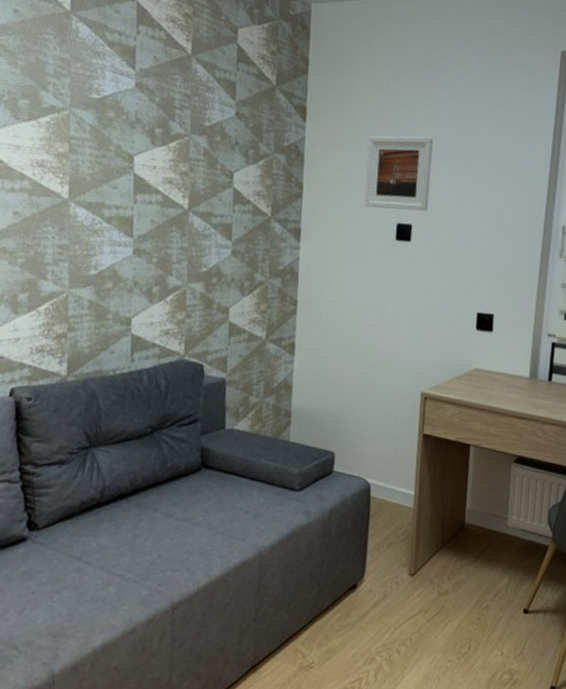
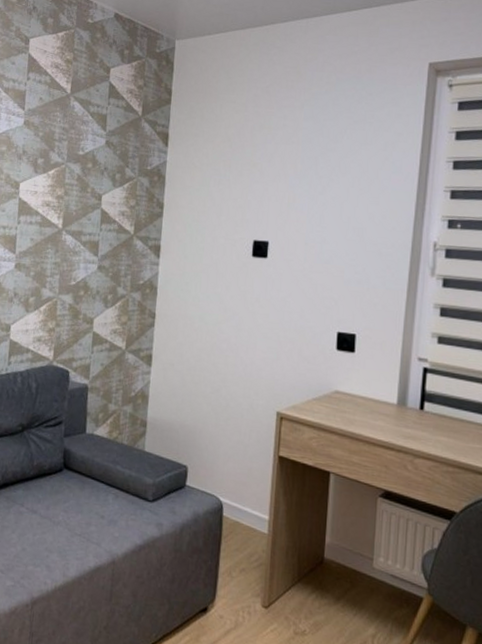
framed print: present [364,135,433,212] -> none [221,155,291,229]

